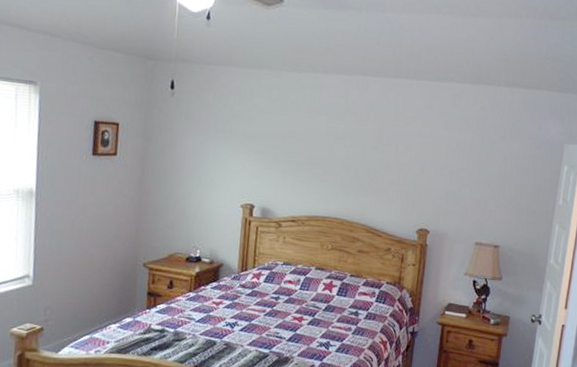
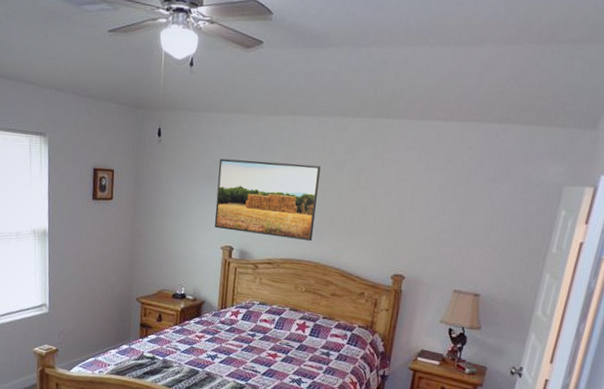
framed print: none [233,113,344,198] -> present [214,158,321,242]

